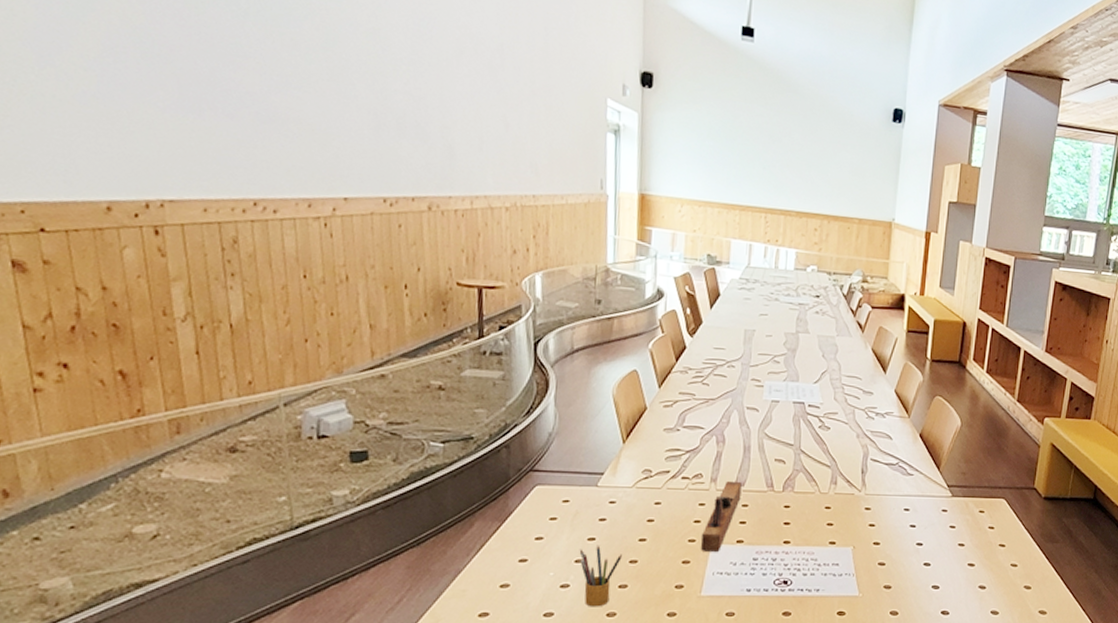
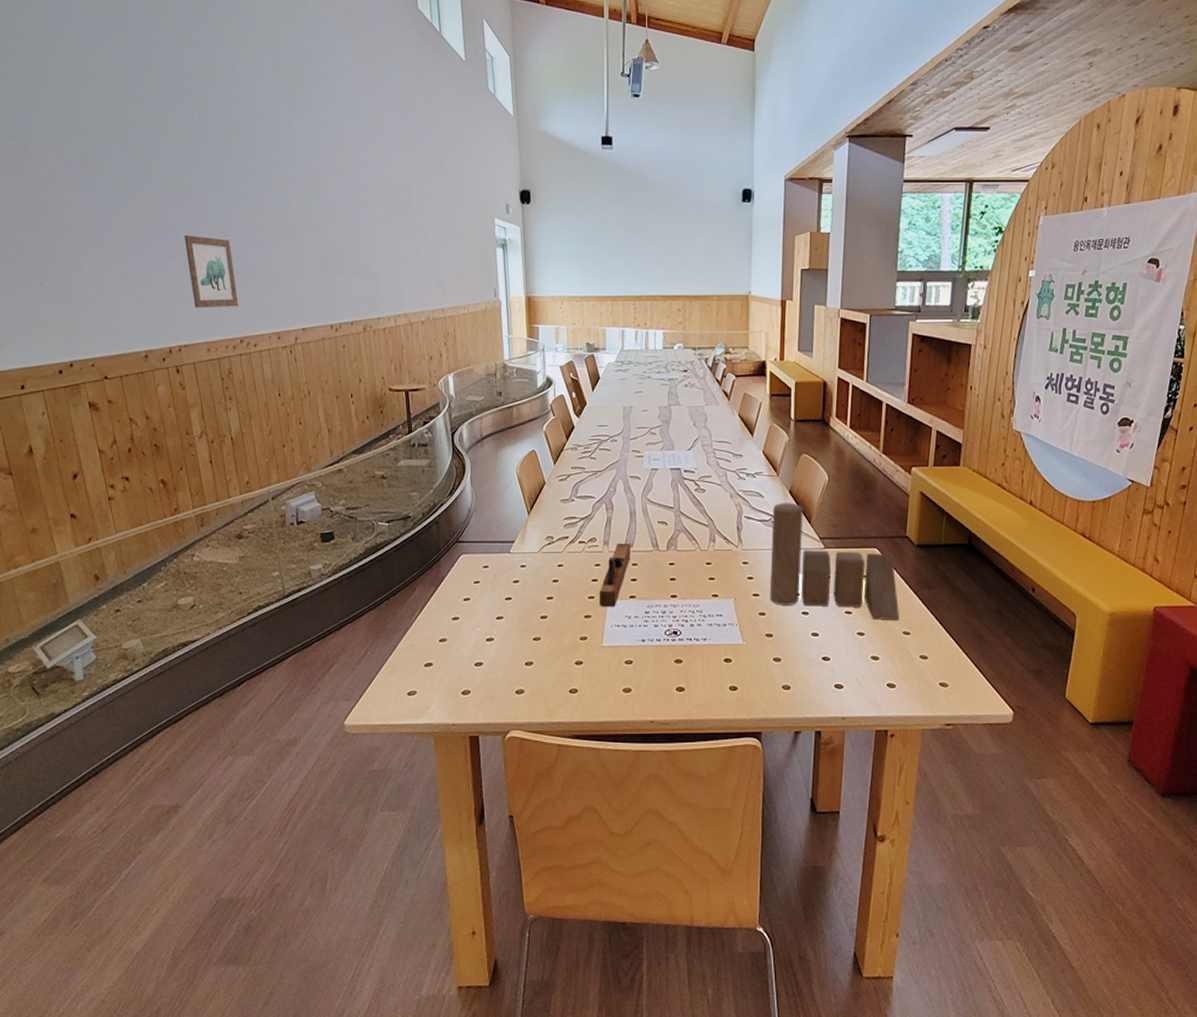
wall art: none [179,60,255,161] -> present [184,235,239,308]
pencil box: present [579,545,622,607] -> none [499,603,534,657]
wooden block set: none [891,446,1022,575] -> present [769,503,899,621]

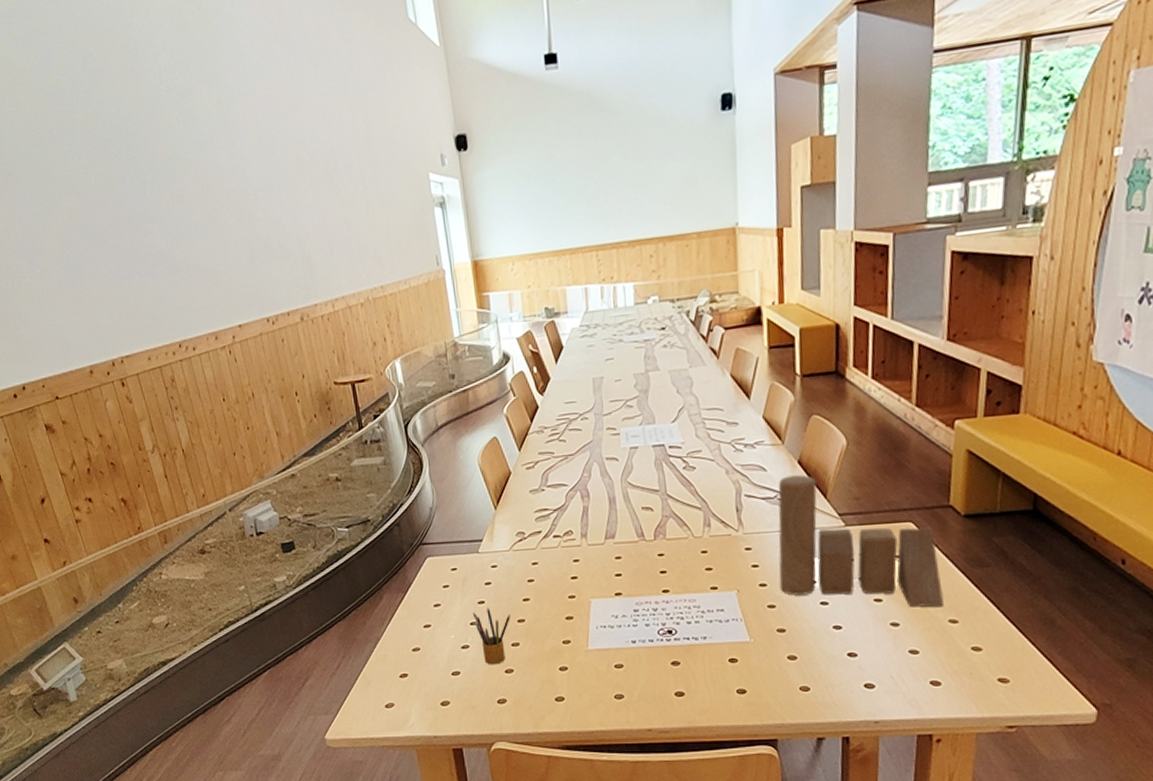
wall art: present [184,235,239,308] -> none [111,236,173,315]
pencil box: none [499,603,534,657] -> present [472,607,510,665]
hand plane: present [600,543,631,607] -> none [581,534,613,606]

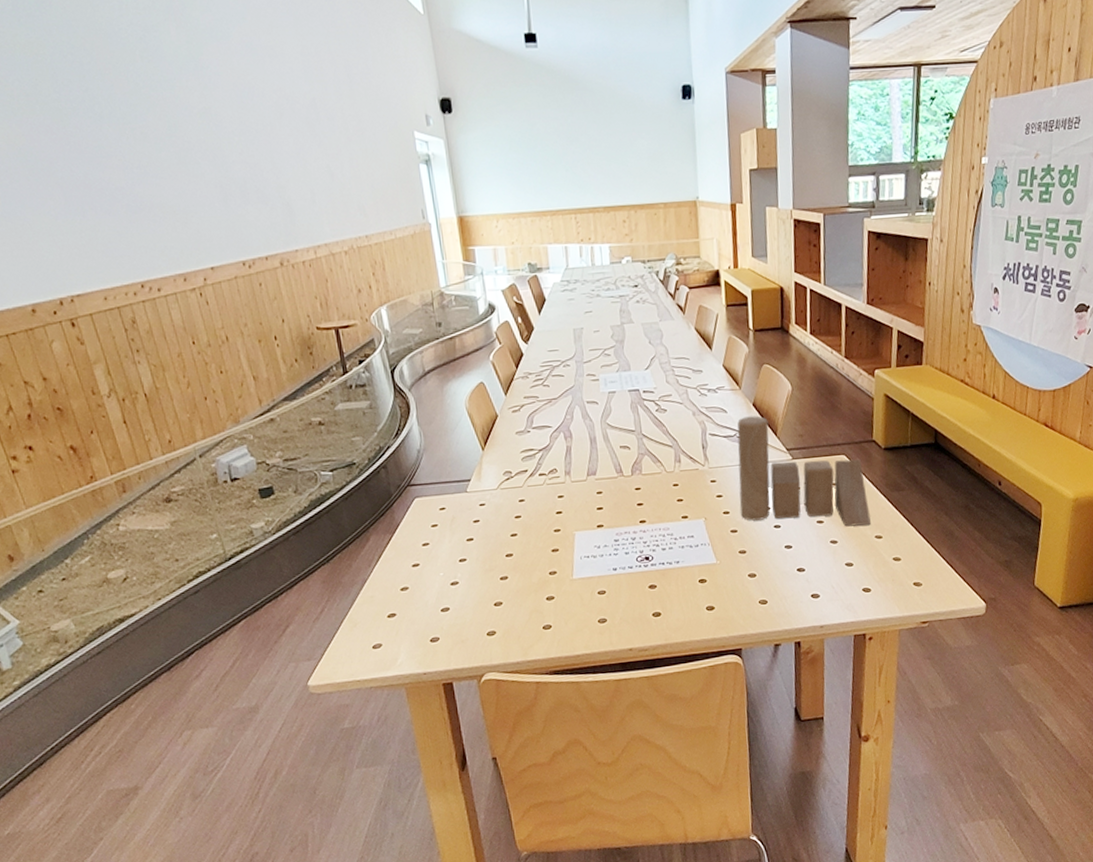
pencil box: present [472,607,510,665] -> none [461,544,499,599]

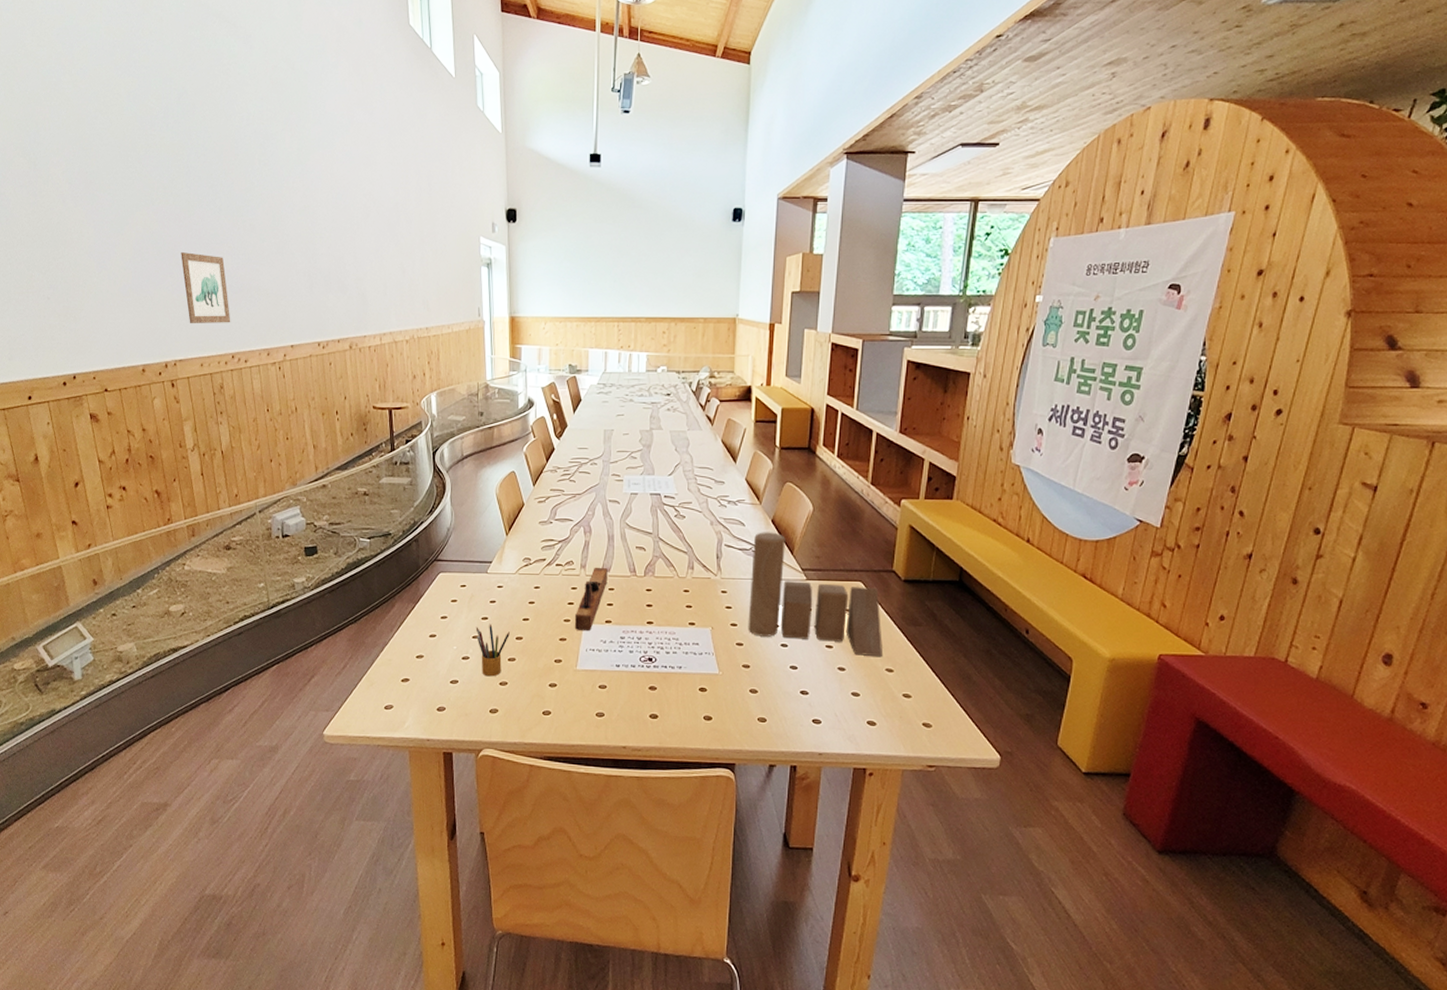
wall art: none [59,169,134,252] -> present [181,252,231,323]
pencil box: none [461,544,499,599] -> present [475,623,510,677]
hand plane: none [565,471,595,539] -> present [575,567,608,631]

